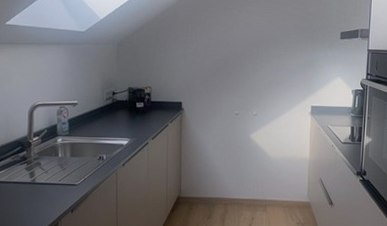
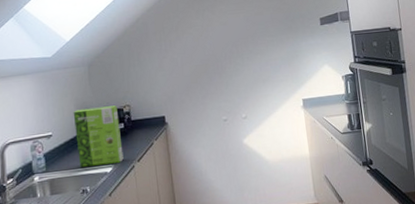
cake mix box: none [98,84,140,138] -> present [73,105,124,167]

